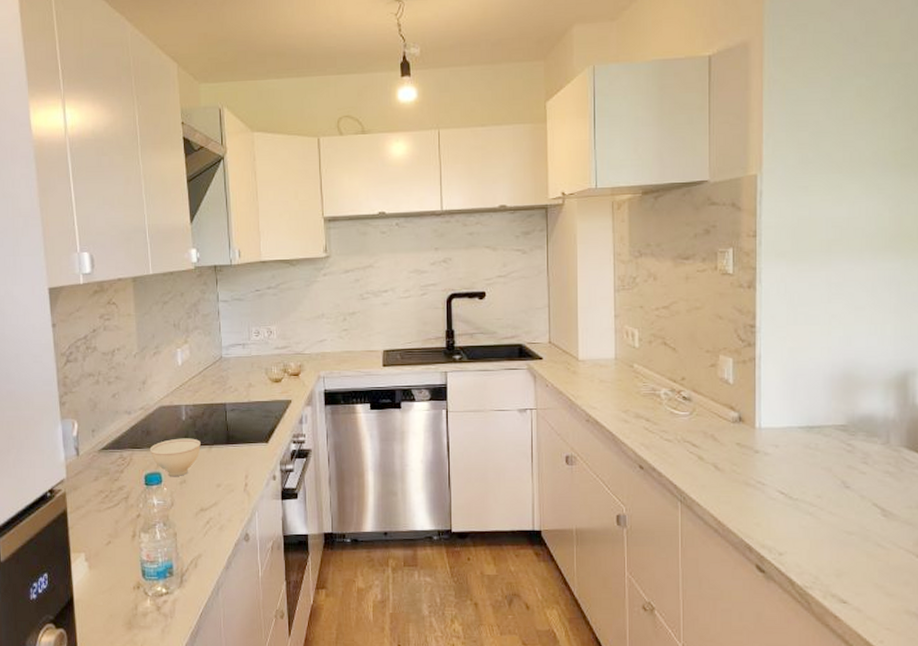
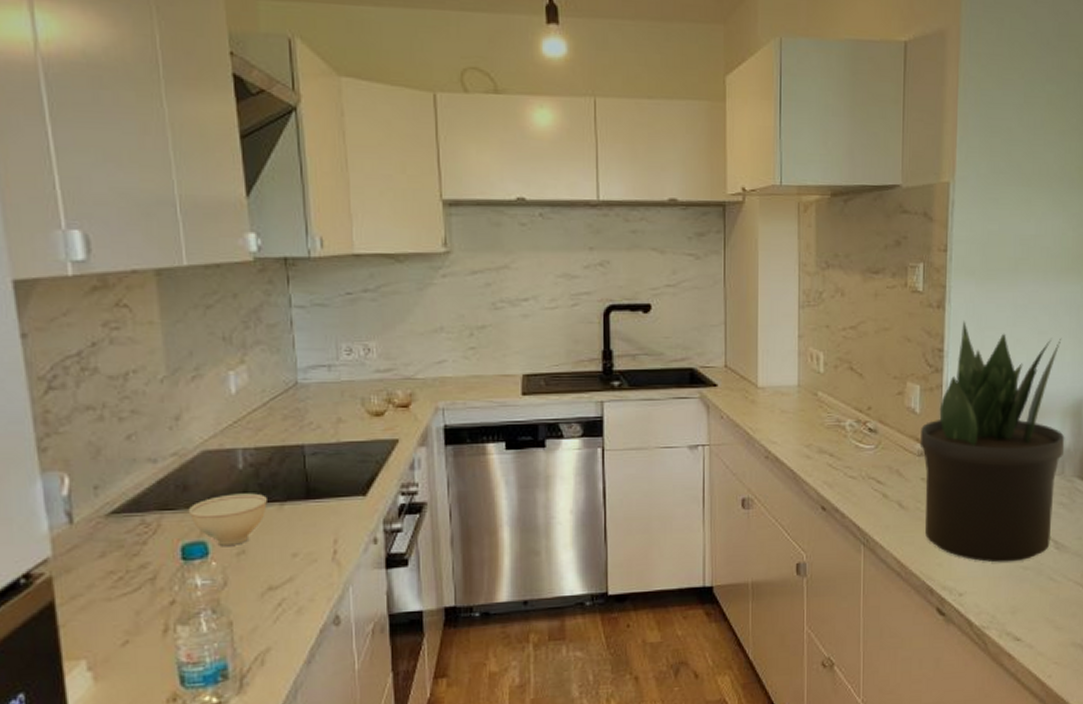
planter: none [734,299,889,526] -> present [919,321,1065,563]

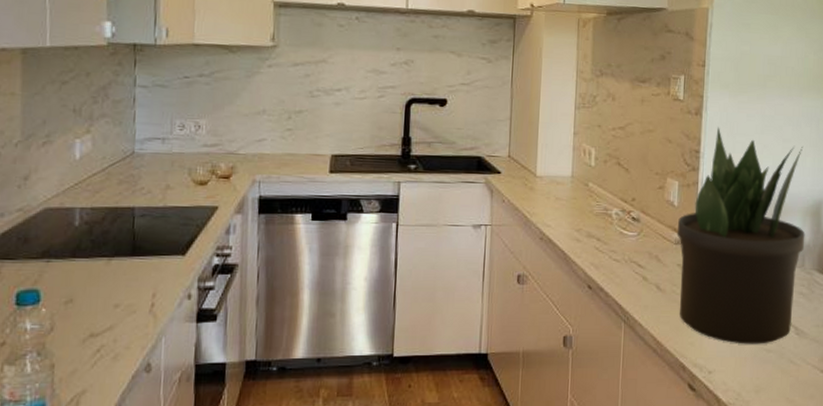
bowl: present [188,493,267,546] -> none [26,248,97,294]

